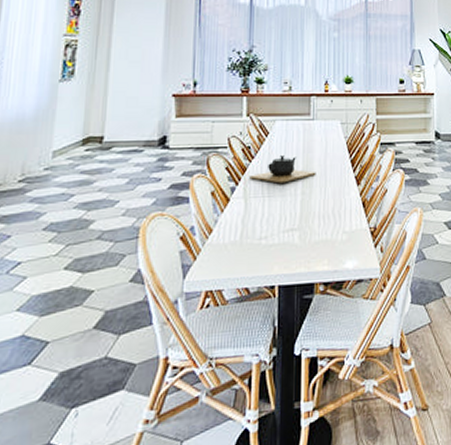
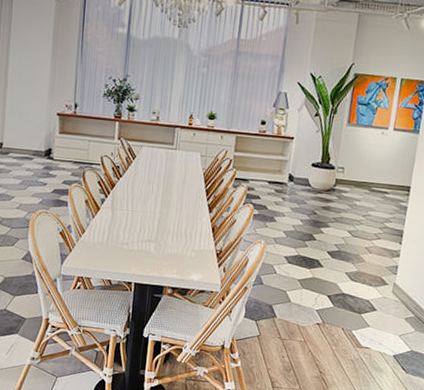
teapot: present [250,155,316,183] -> none [117,177,174,202]

